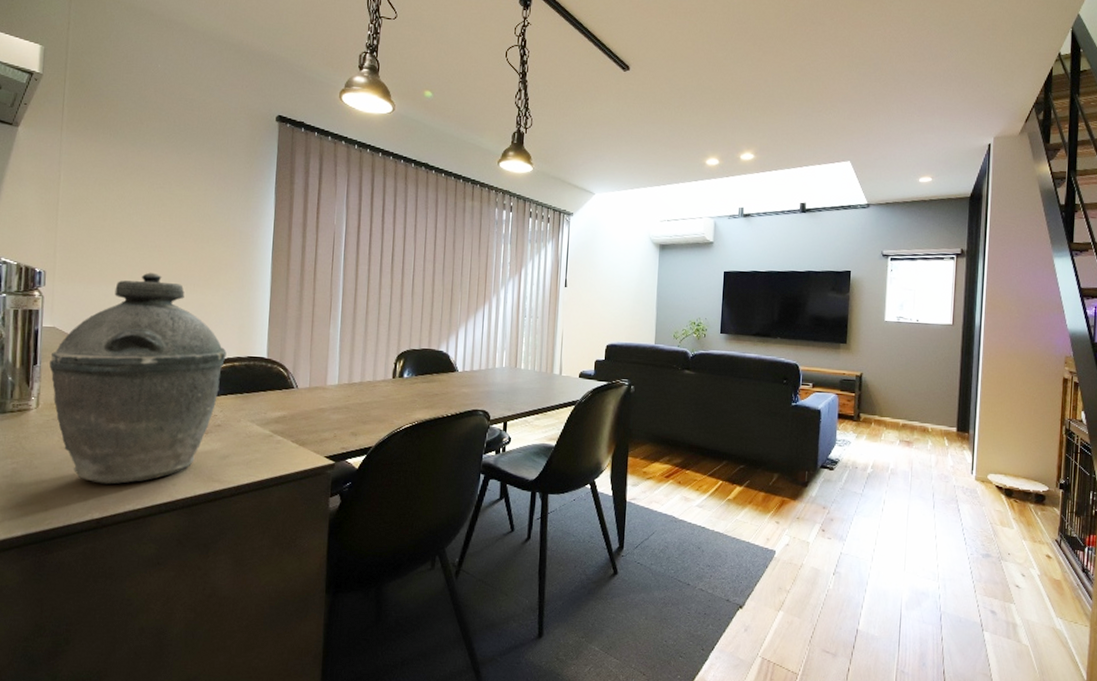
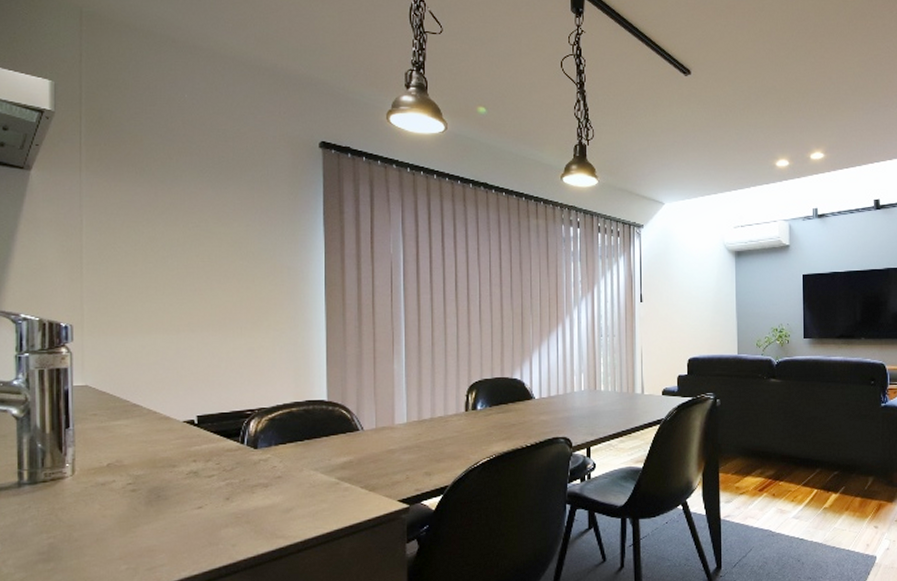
kettle: present [49,272,227,485] -> none [83,318,282,552]

